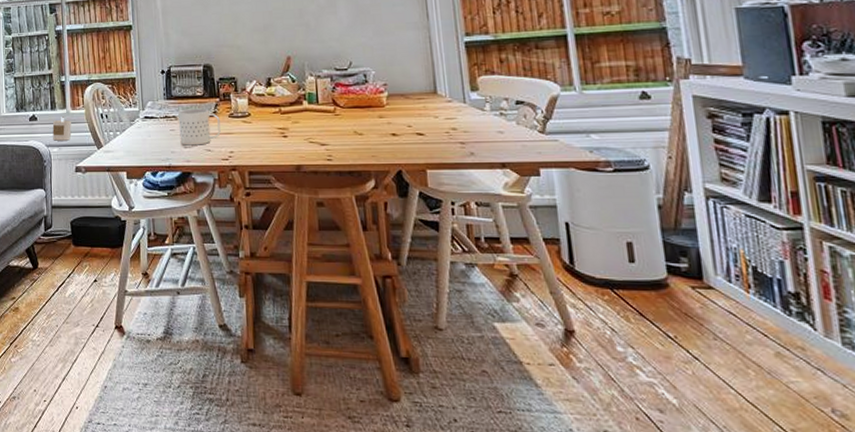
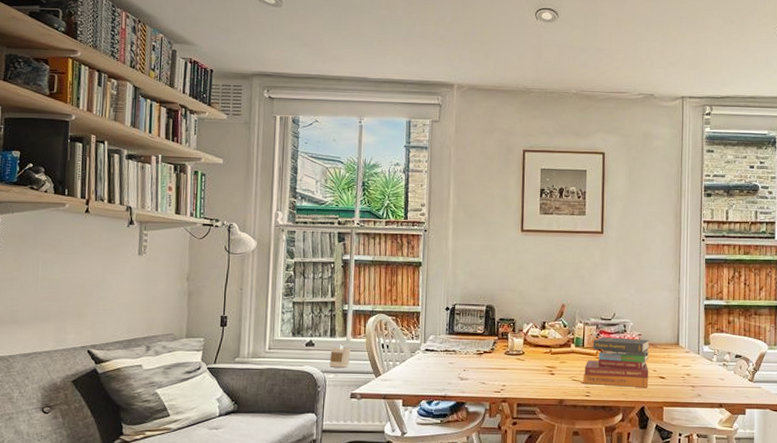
mug: present [178,108,221,146] -> none [457,344,496,378]
books: none [321,89,403,147] -> present [583,337,650,387]

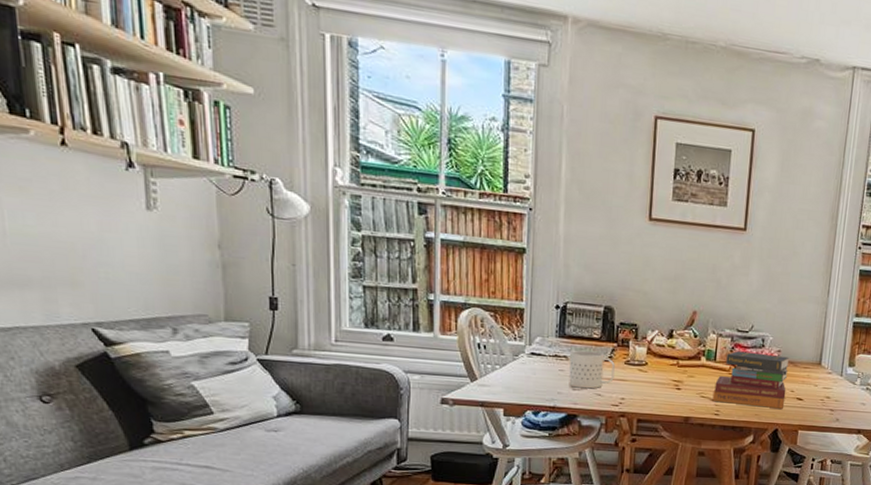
candle: present [329,344,350,368] -> none [414,341,439,369]
mug: none [457,344,496,378] -> present [569,350,615,389]

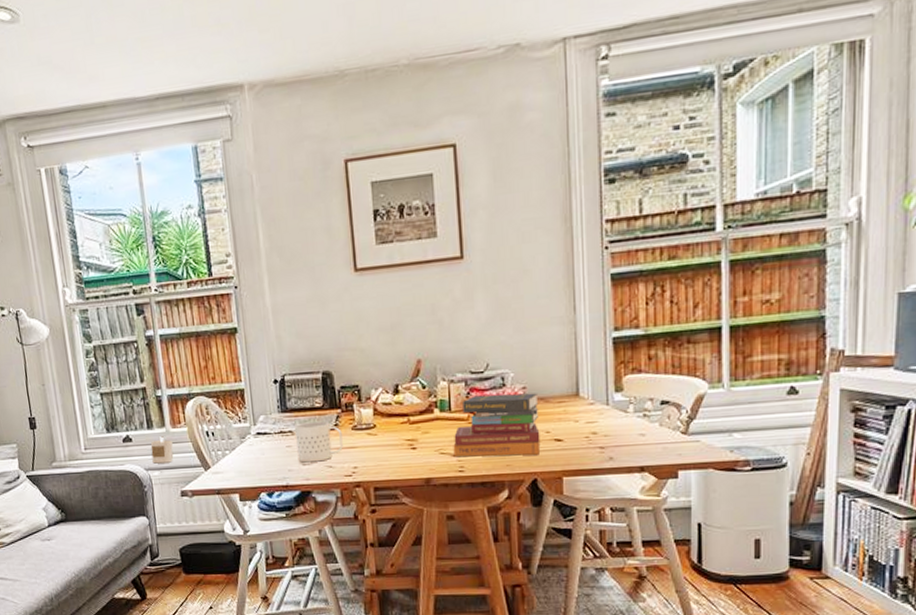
candle: none [414,341,439,369] -> present [150,436,173,464]

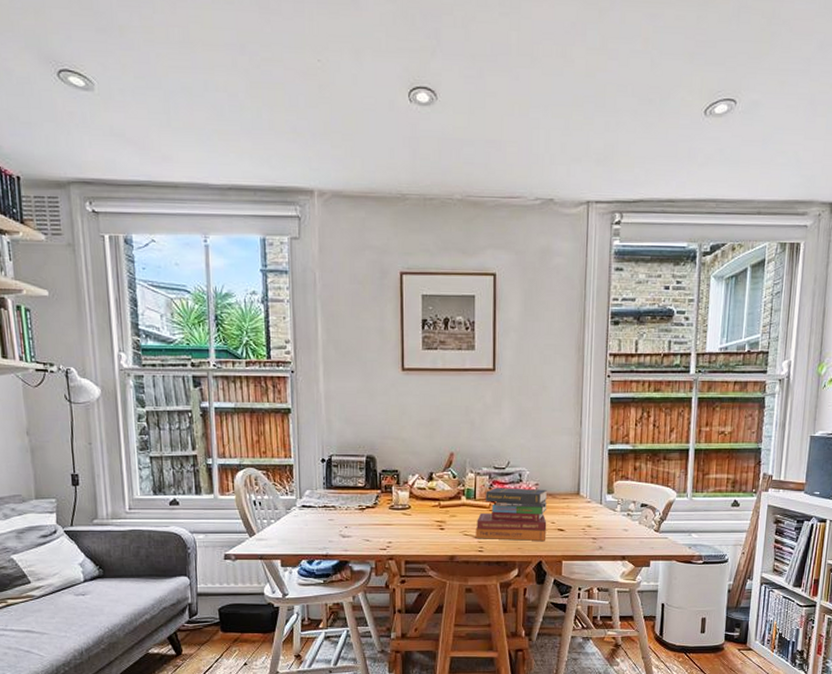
candle: present [150,436,173,464] -> none [197,502,220,527]
mug: present [295,421,343,463] -> none [338,499,380,535]

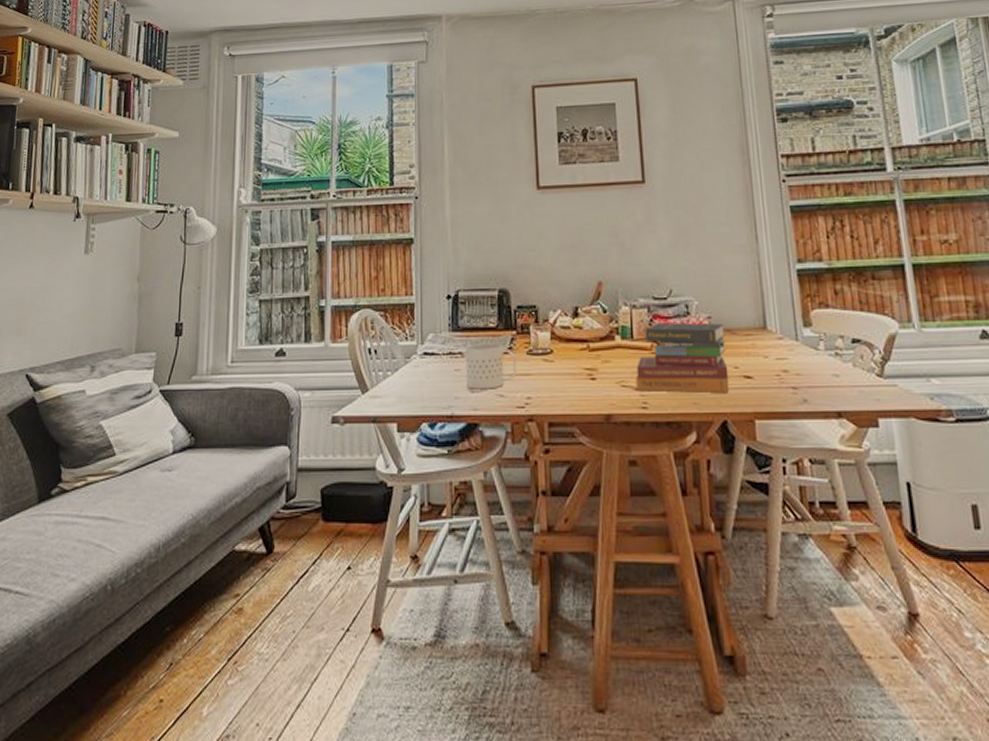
mug: none [338,499,380,535] -> present [466,343,516,390]

